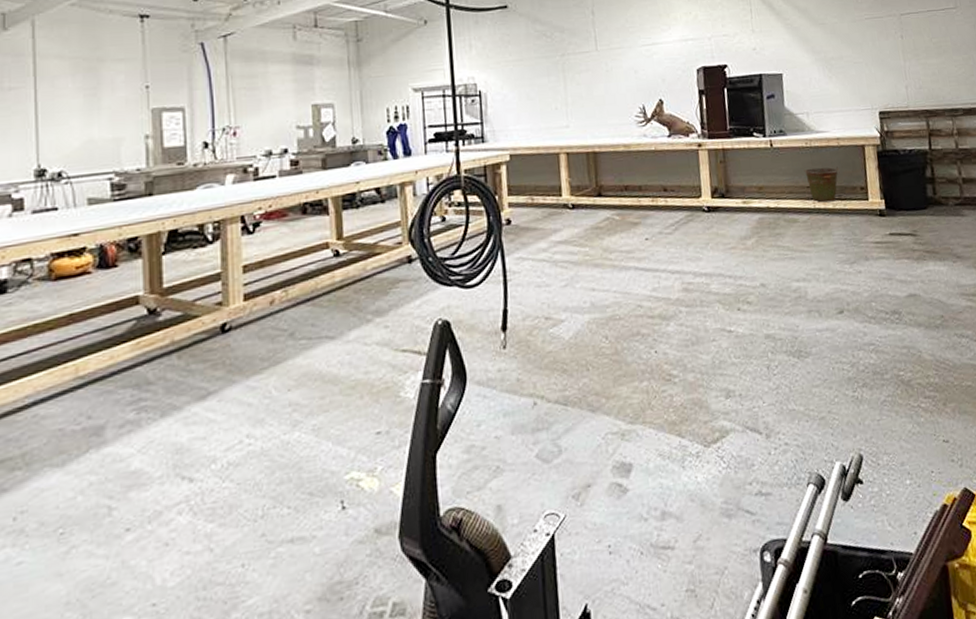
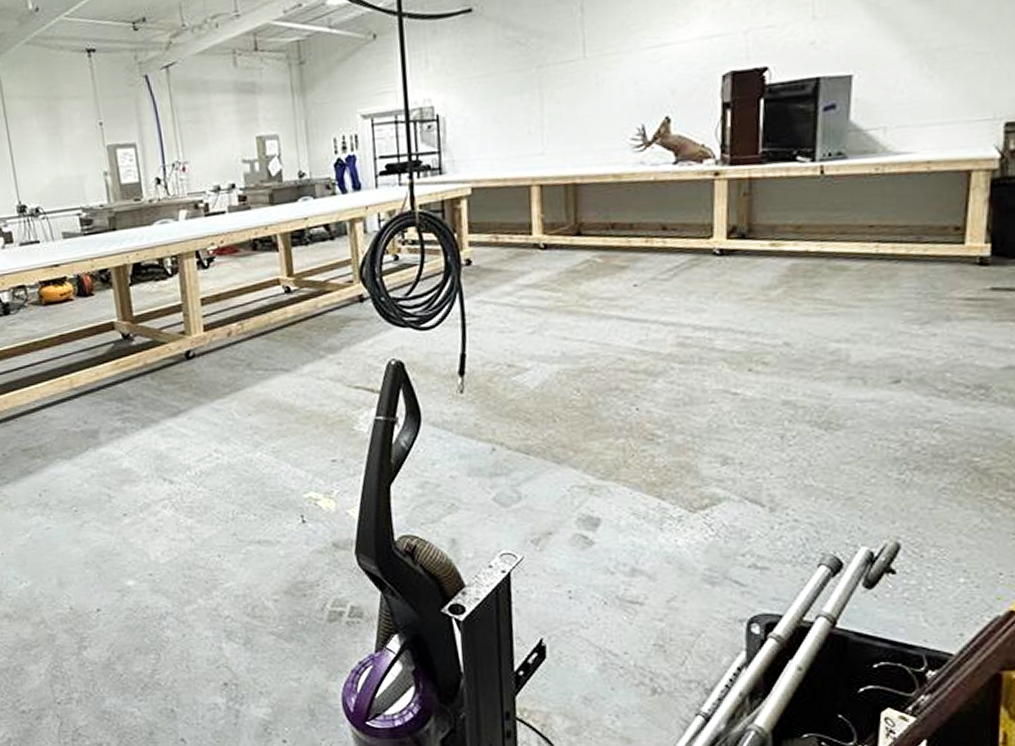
bucket: present [803,167,841,203] -> none [867,199,926,247]

